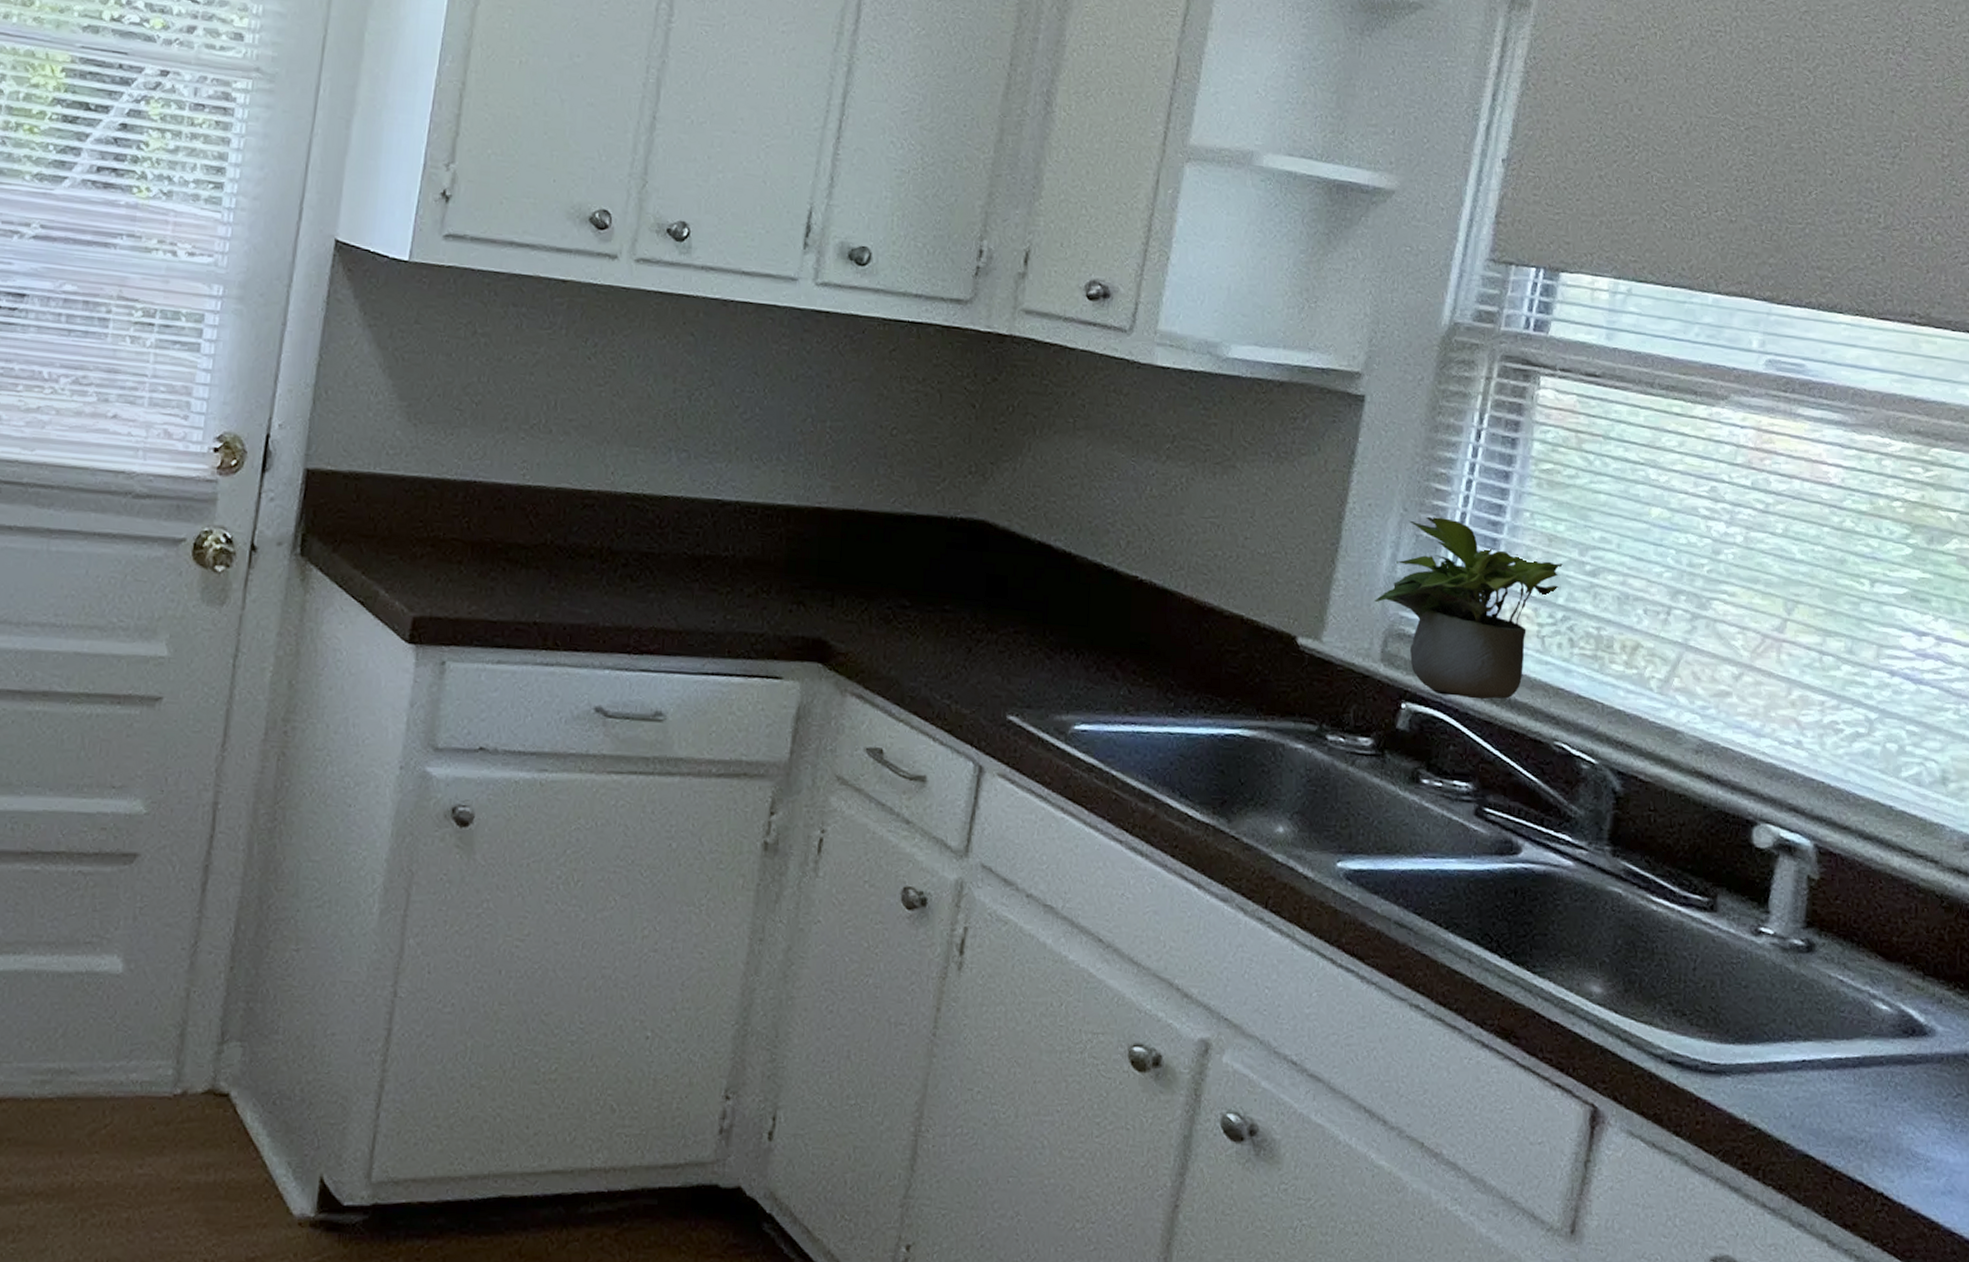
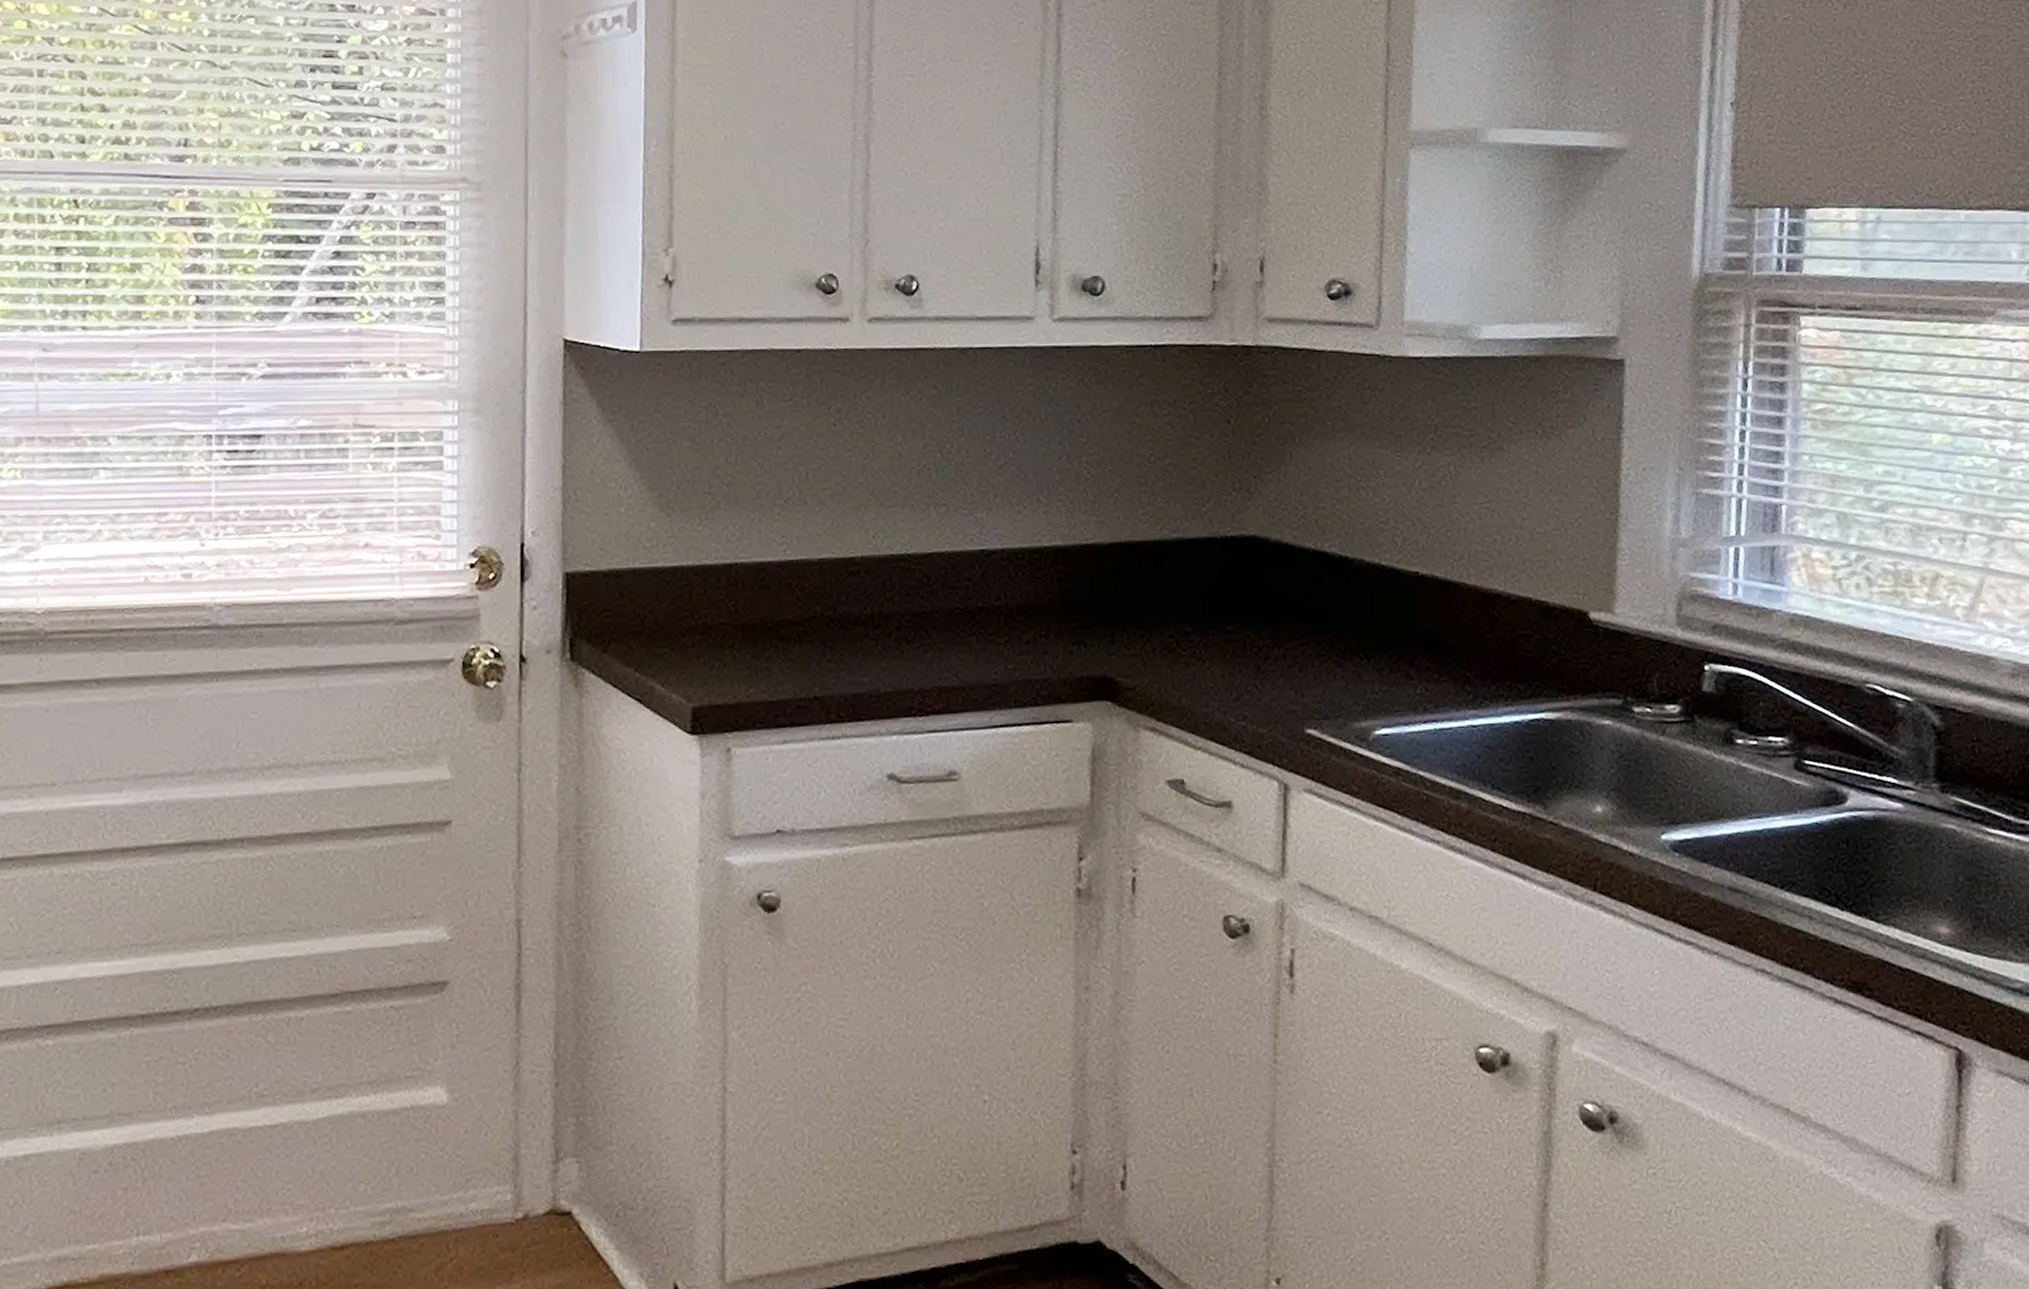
potted plant: present [1374,516,1563,699] -> none [1662,472,1849,652]

